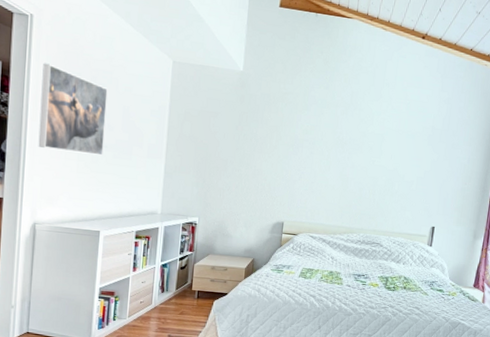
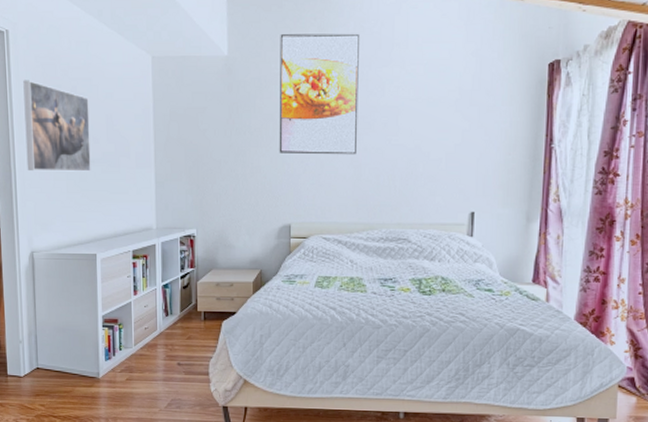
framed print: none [279,60,357,170] -> present [279,33,359,155]

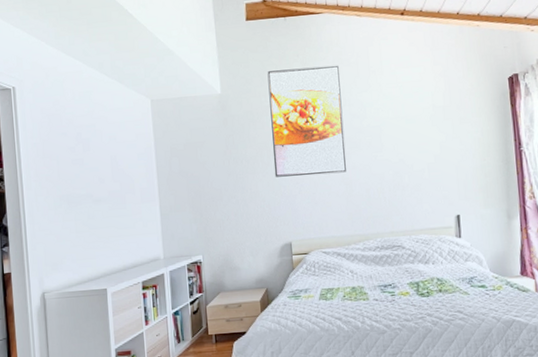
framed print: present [23,80,91,172] -> none [30,130,98,215]

